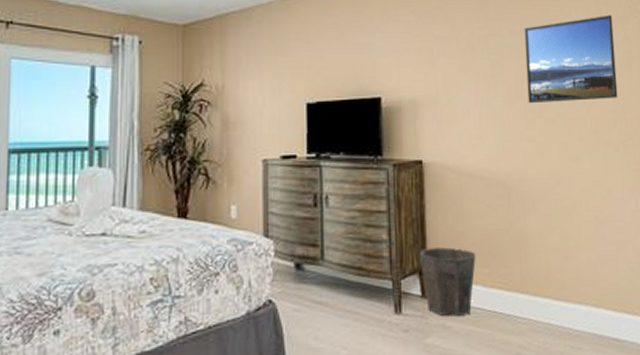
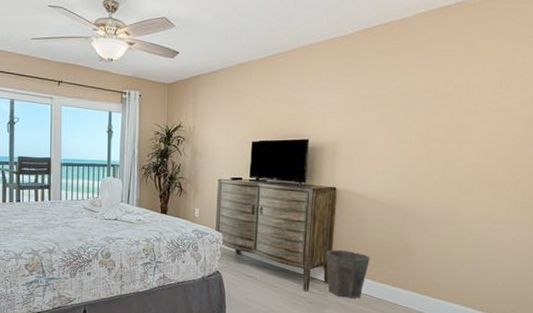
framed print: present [524,15,618,104] -> none [432,75,526,149]

